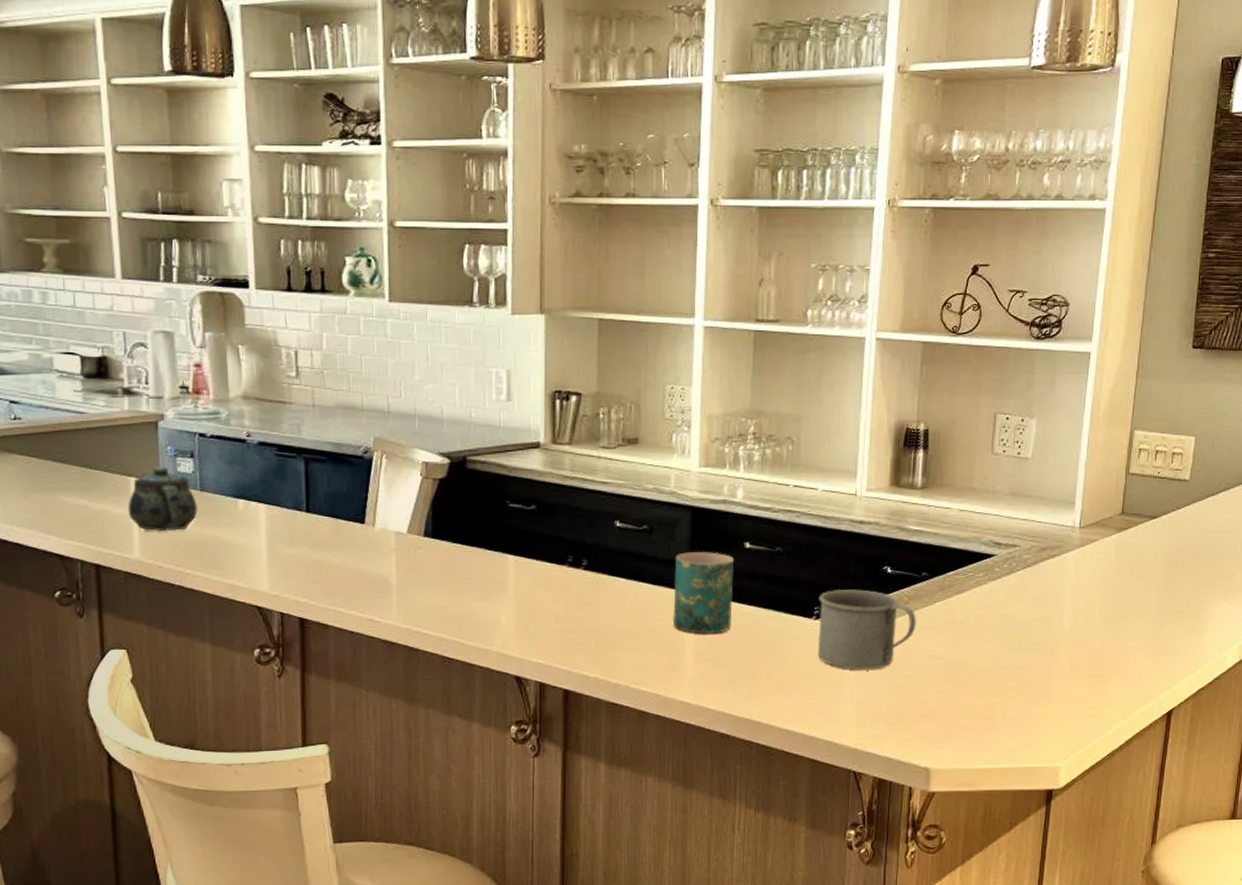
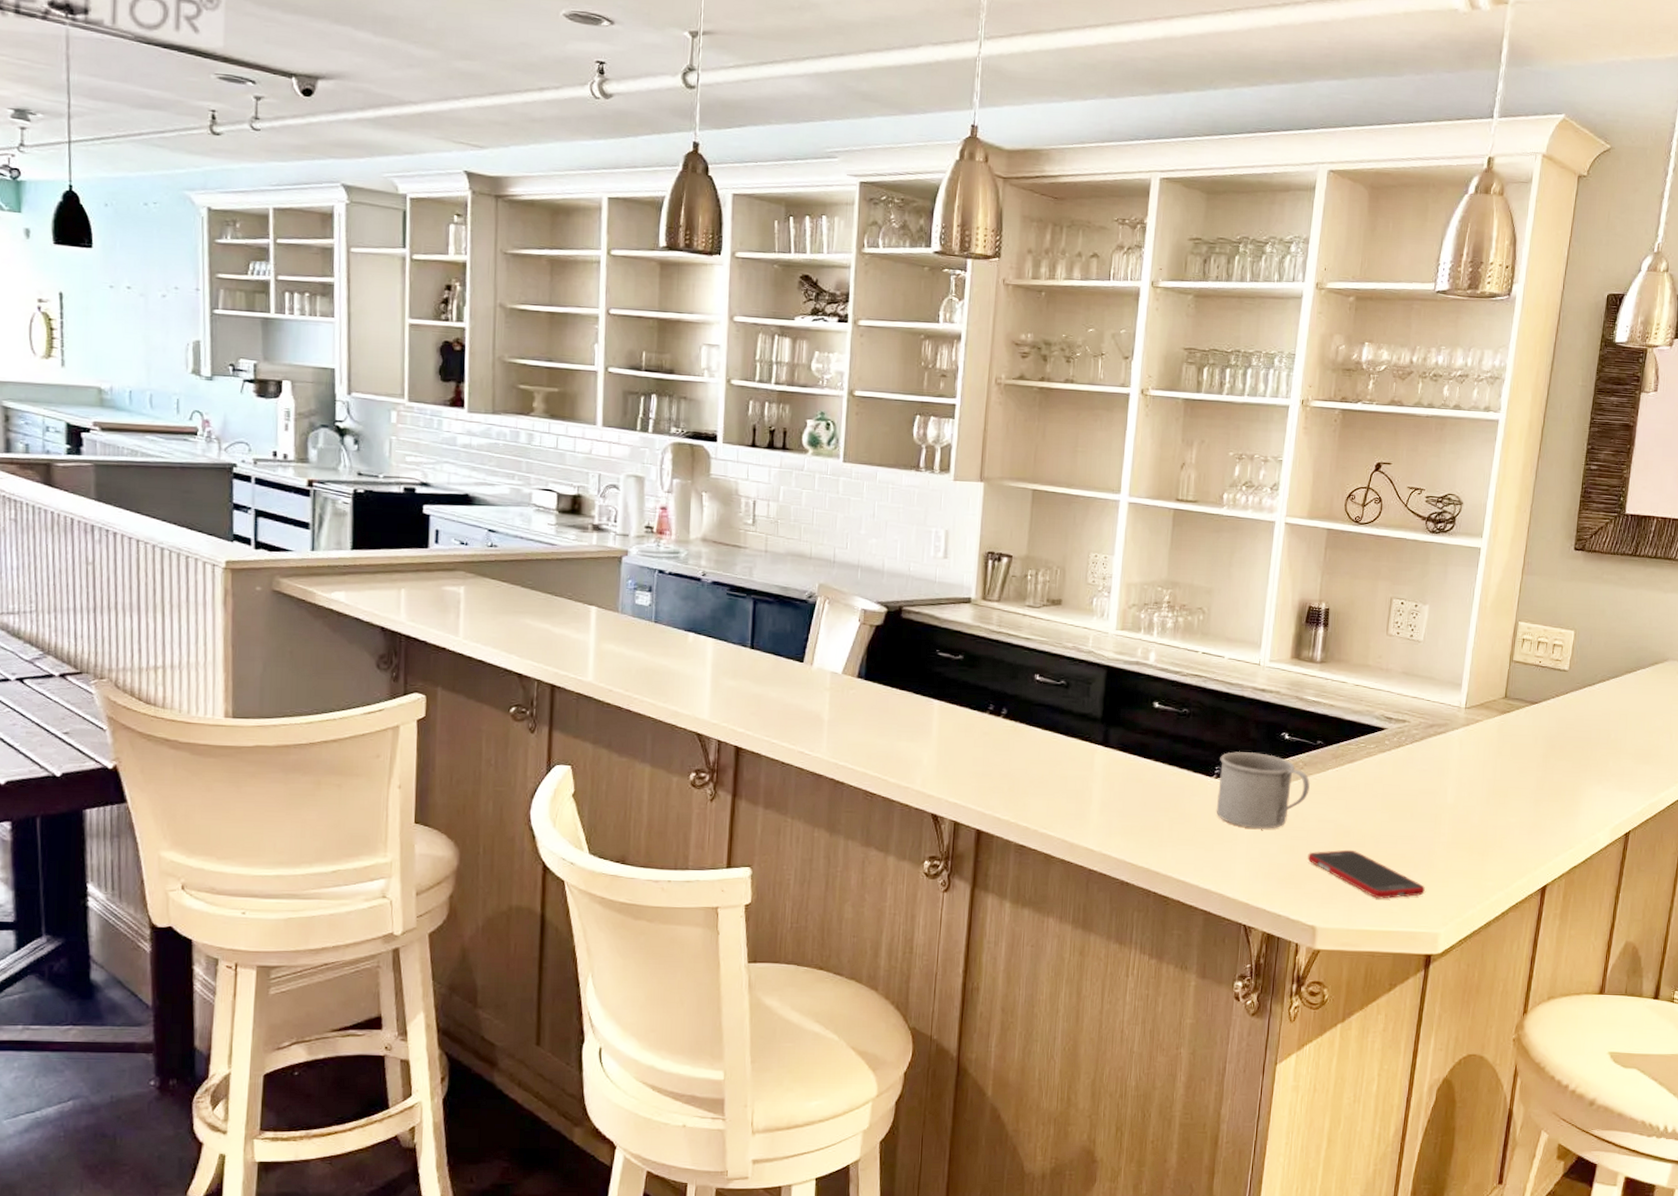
teapot: present [127,466,199,531] -> none [586,597,652,658]
mug: present [672,552,734,634] -> none [1082,708,1143,786]
cell phone: none [917,685,1043,735] -> present [1308,849,1425,899]

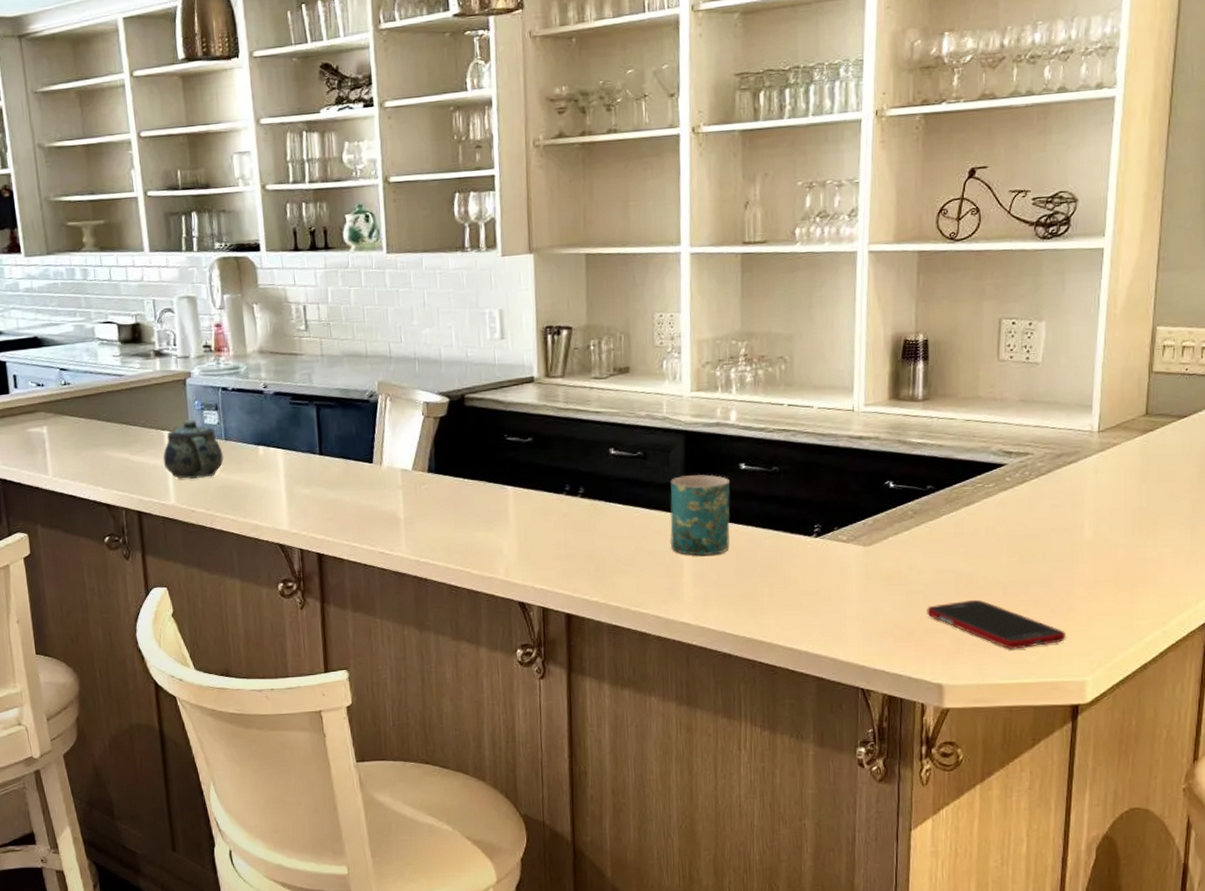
teapot: none [586,597,652,658] -> present [163,419,224,479]
mug: none [1082,708,1143,786] -> present [670,474,730,556]
mug: present [1216,752,1310,829] -> none [818,505,922,587]

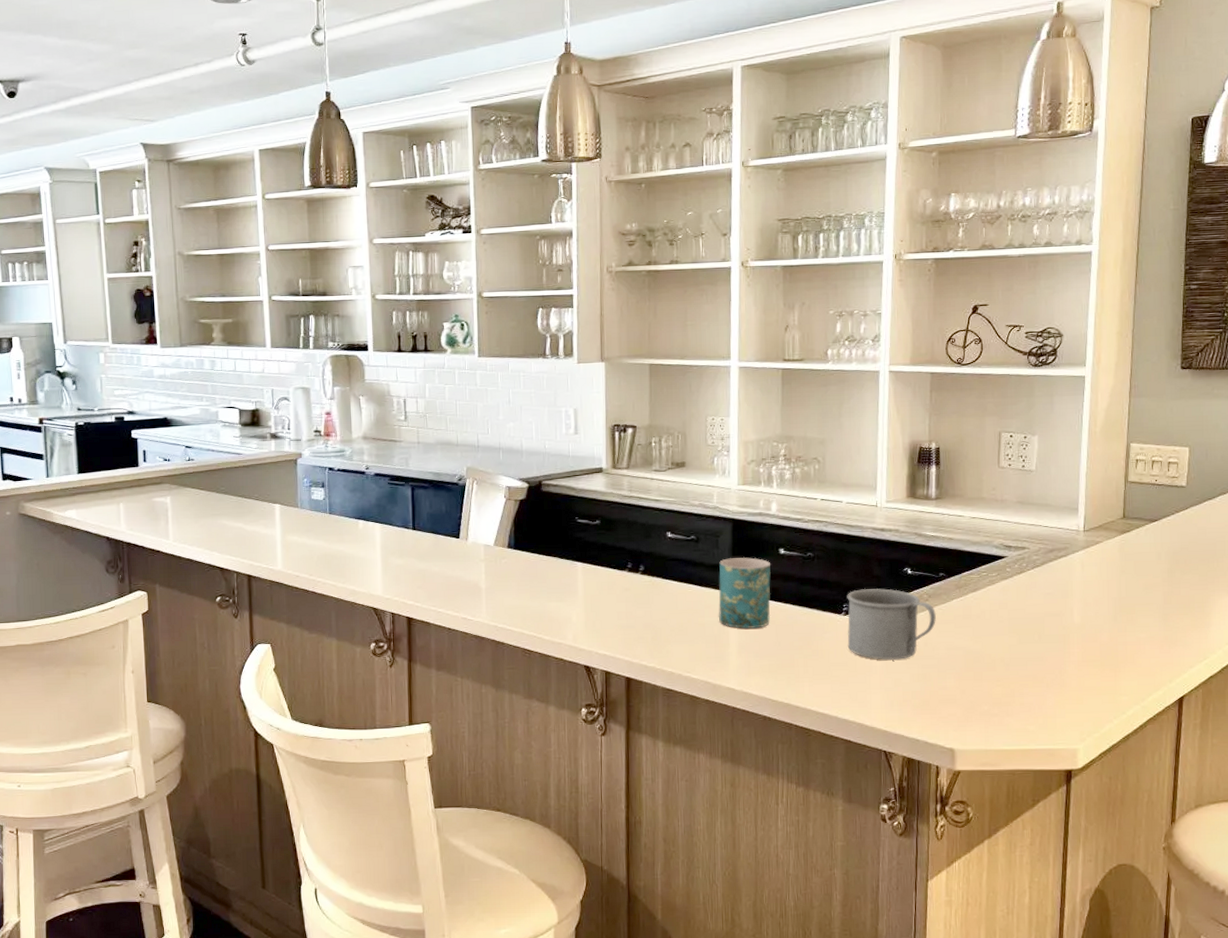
teapot: present [163,419,224,479] -> none [273,494,328,547]
mug: none [818,505,922,587] -> present [847,588,936,660]
cell phone: present [927,599,1066,650] -> none [940,674,1060,719]

